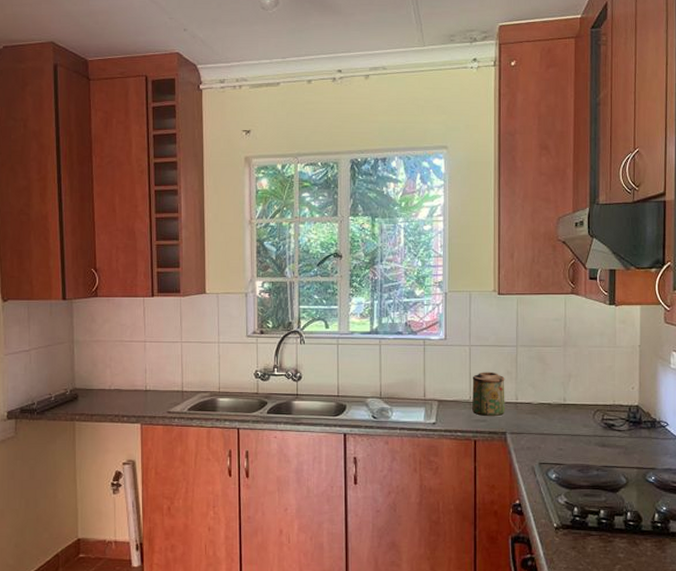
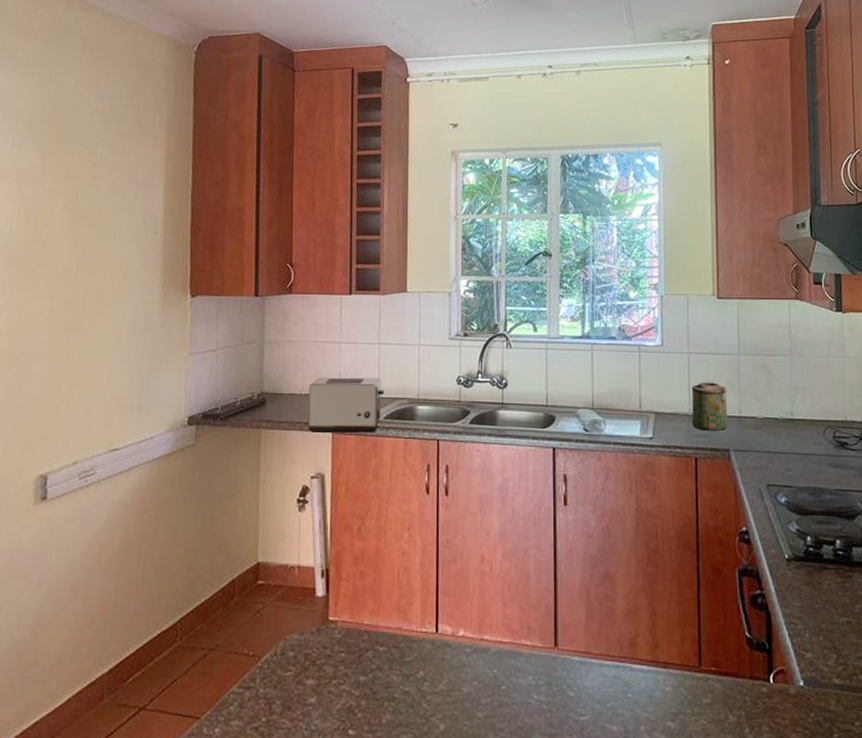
toaster: none [117,373,188,424] -> present [307,377,385,433]

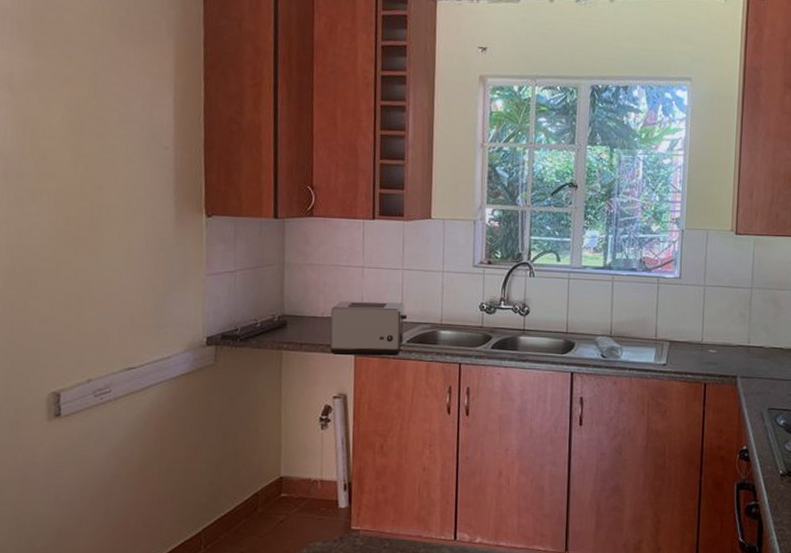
canister: present [691,382,728,432] -> none [704,313,738,360]

